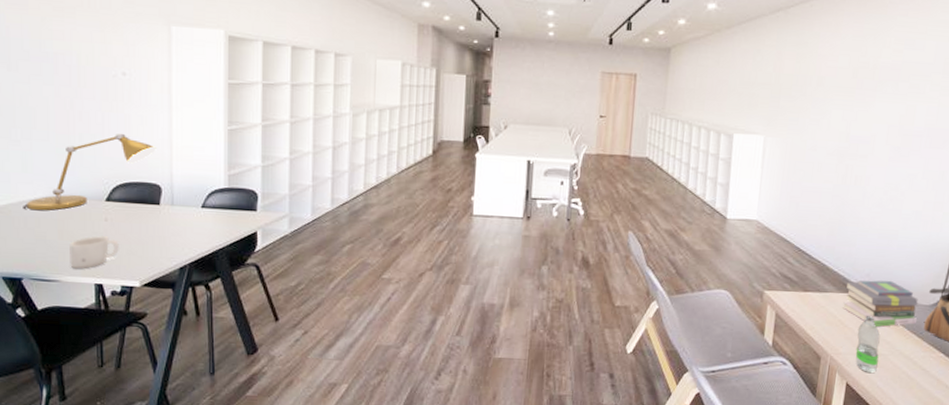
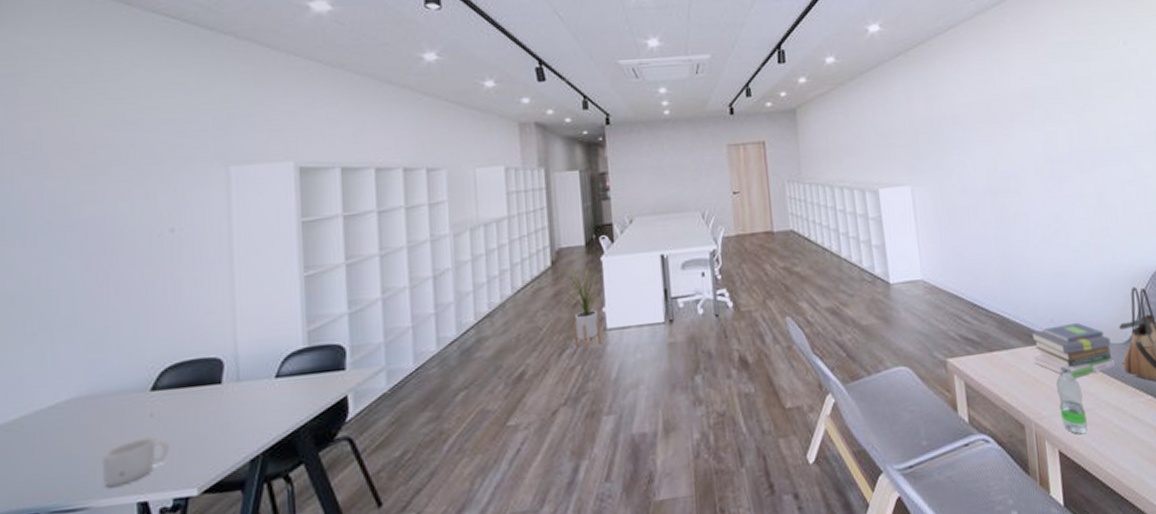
desk lamp: present [23,133,156,211] -> none [40,302,215,420]
house plant: none [440,158,475,230] -> present [562,263,602,351]

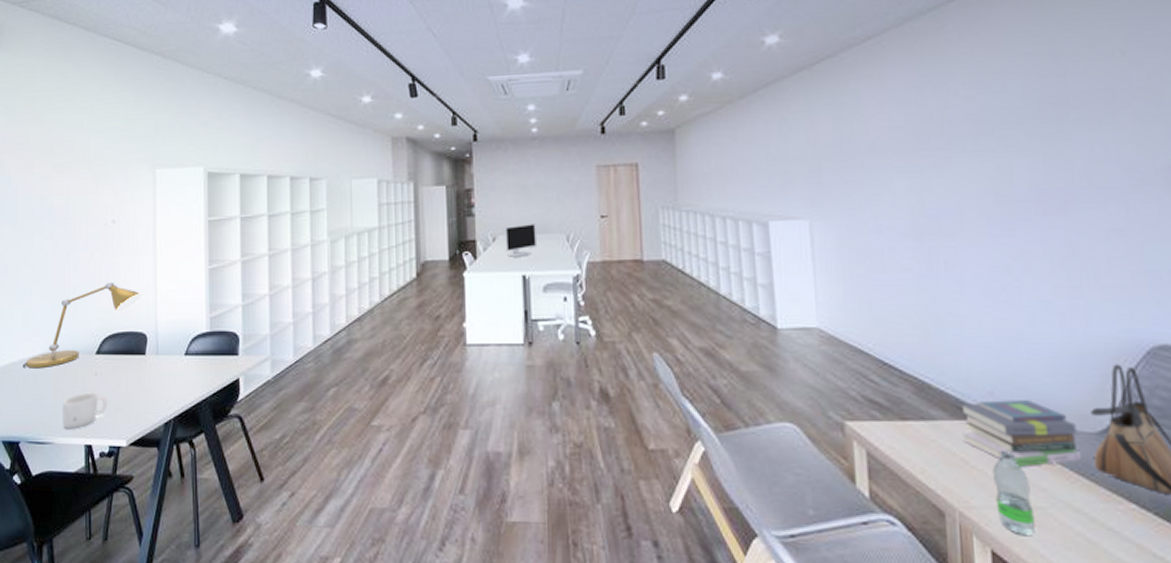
desk lamp: none [40,302,215,420] -> present [22,282,142,369]
house plant: present [562,263,602,351] -> none [426,278,464,364]
monitor: none [641,203,675,238] -> present [505,224,538,257]

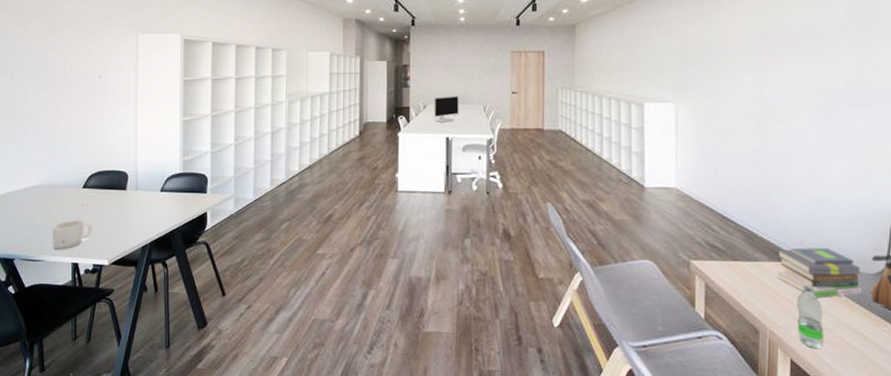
desk lamp: present [22,282,142,369] -> none [17,128,124,199]

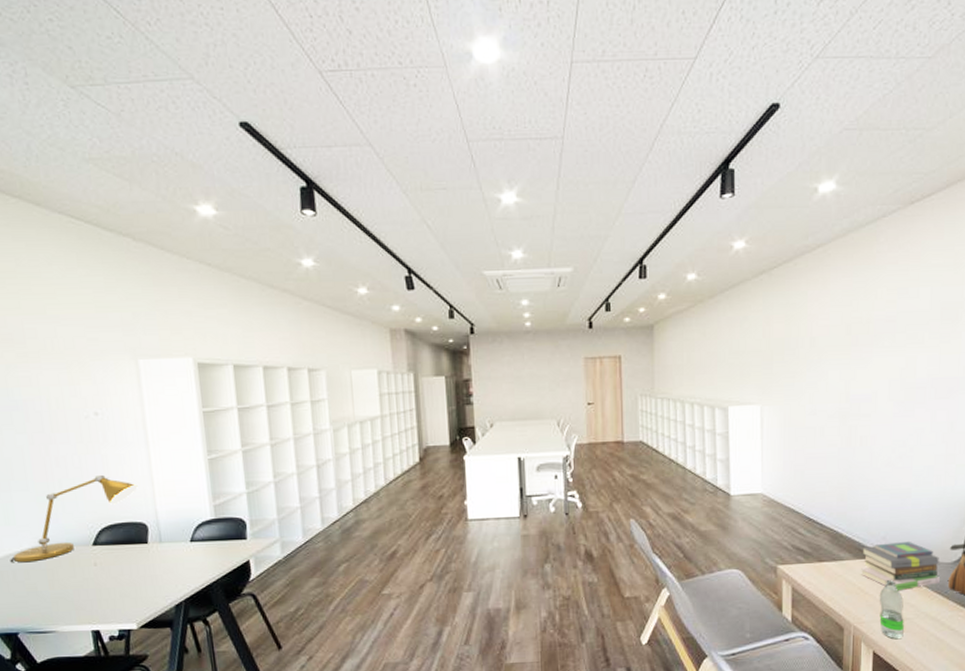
desk lamp: none [17,128,124,199] -> present [10,474,138,563]
mug: present [52,219,92,250] -> none [61,581,112,618]
monitor: present [433,96,460,122] -> none [501,411,532,441]

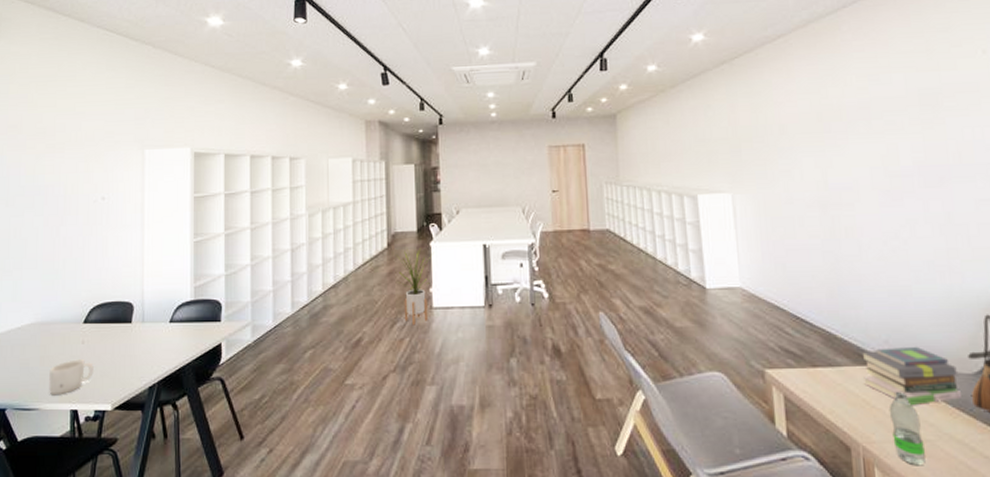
desk lamp: present [10,474,138,563] -> none [11,254,130,338]
mug: none [61,581,112,618] -> present [49,359,94,396]
house plant: none [429,461,464,537] -> present [396,248,430,326]

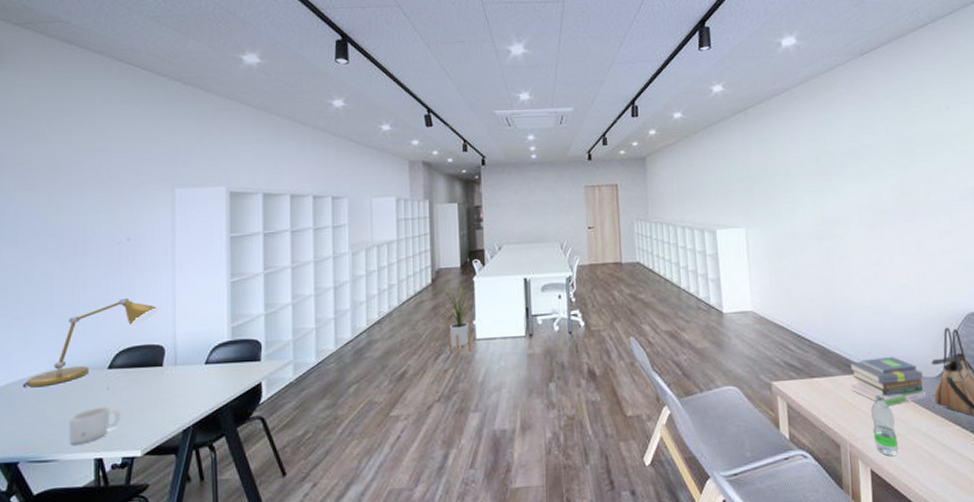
desk lamp: none [11,254,130,338] -> present [23,297,160,388]

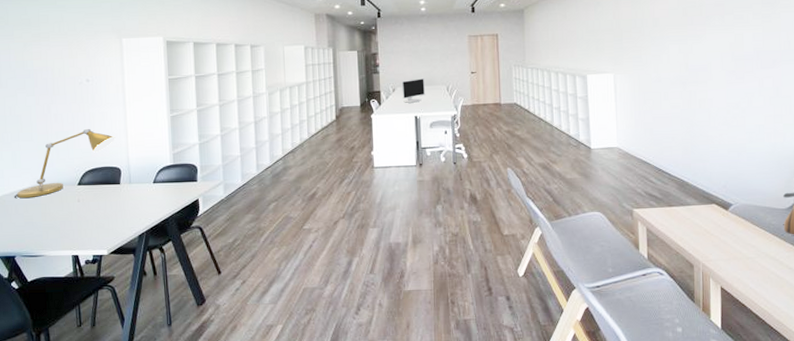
mug: present [69,406,120,445] -> none [51,215,90,244]
house plant: present [440,283,474,357] -> none [343,119,372,182]
monitor: none [509,235,537,263] -> present [402,78,426,103]
books: present [850,357,926,406] -> none [706,190,776,232]
bottle: present [870,394,898,457] -> none [723,222,747,277]

